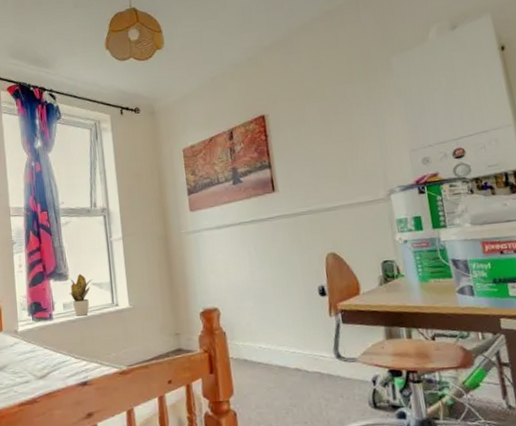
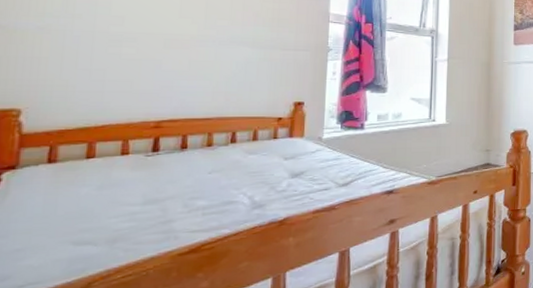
potted plant: present [69,273,93,316] -> none [385,88,412,128]

